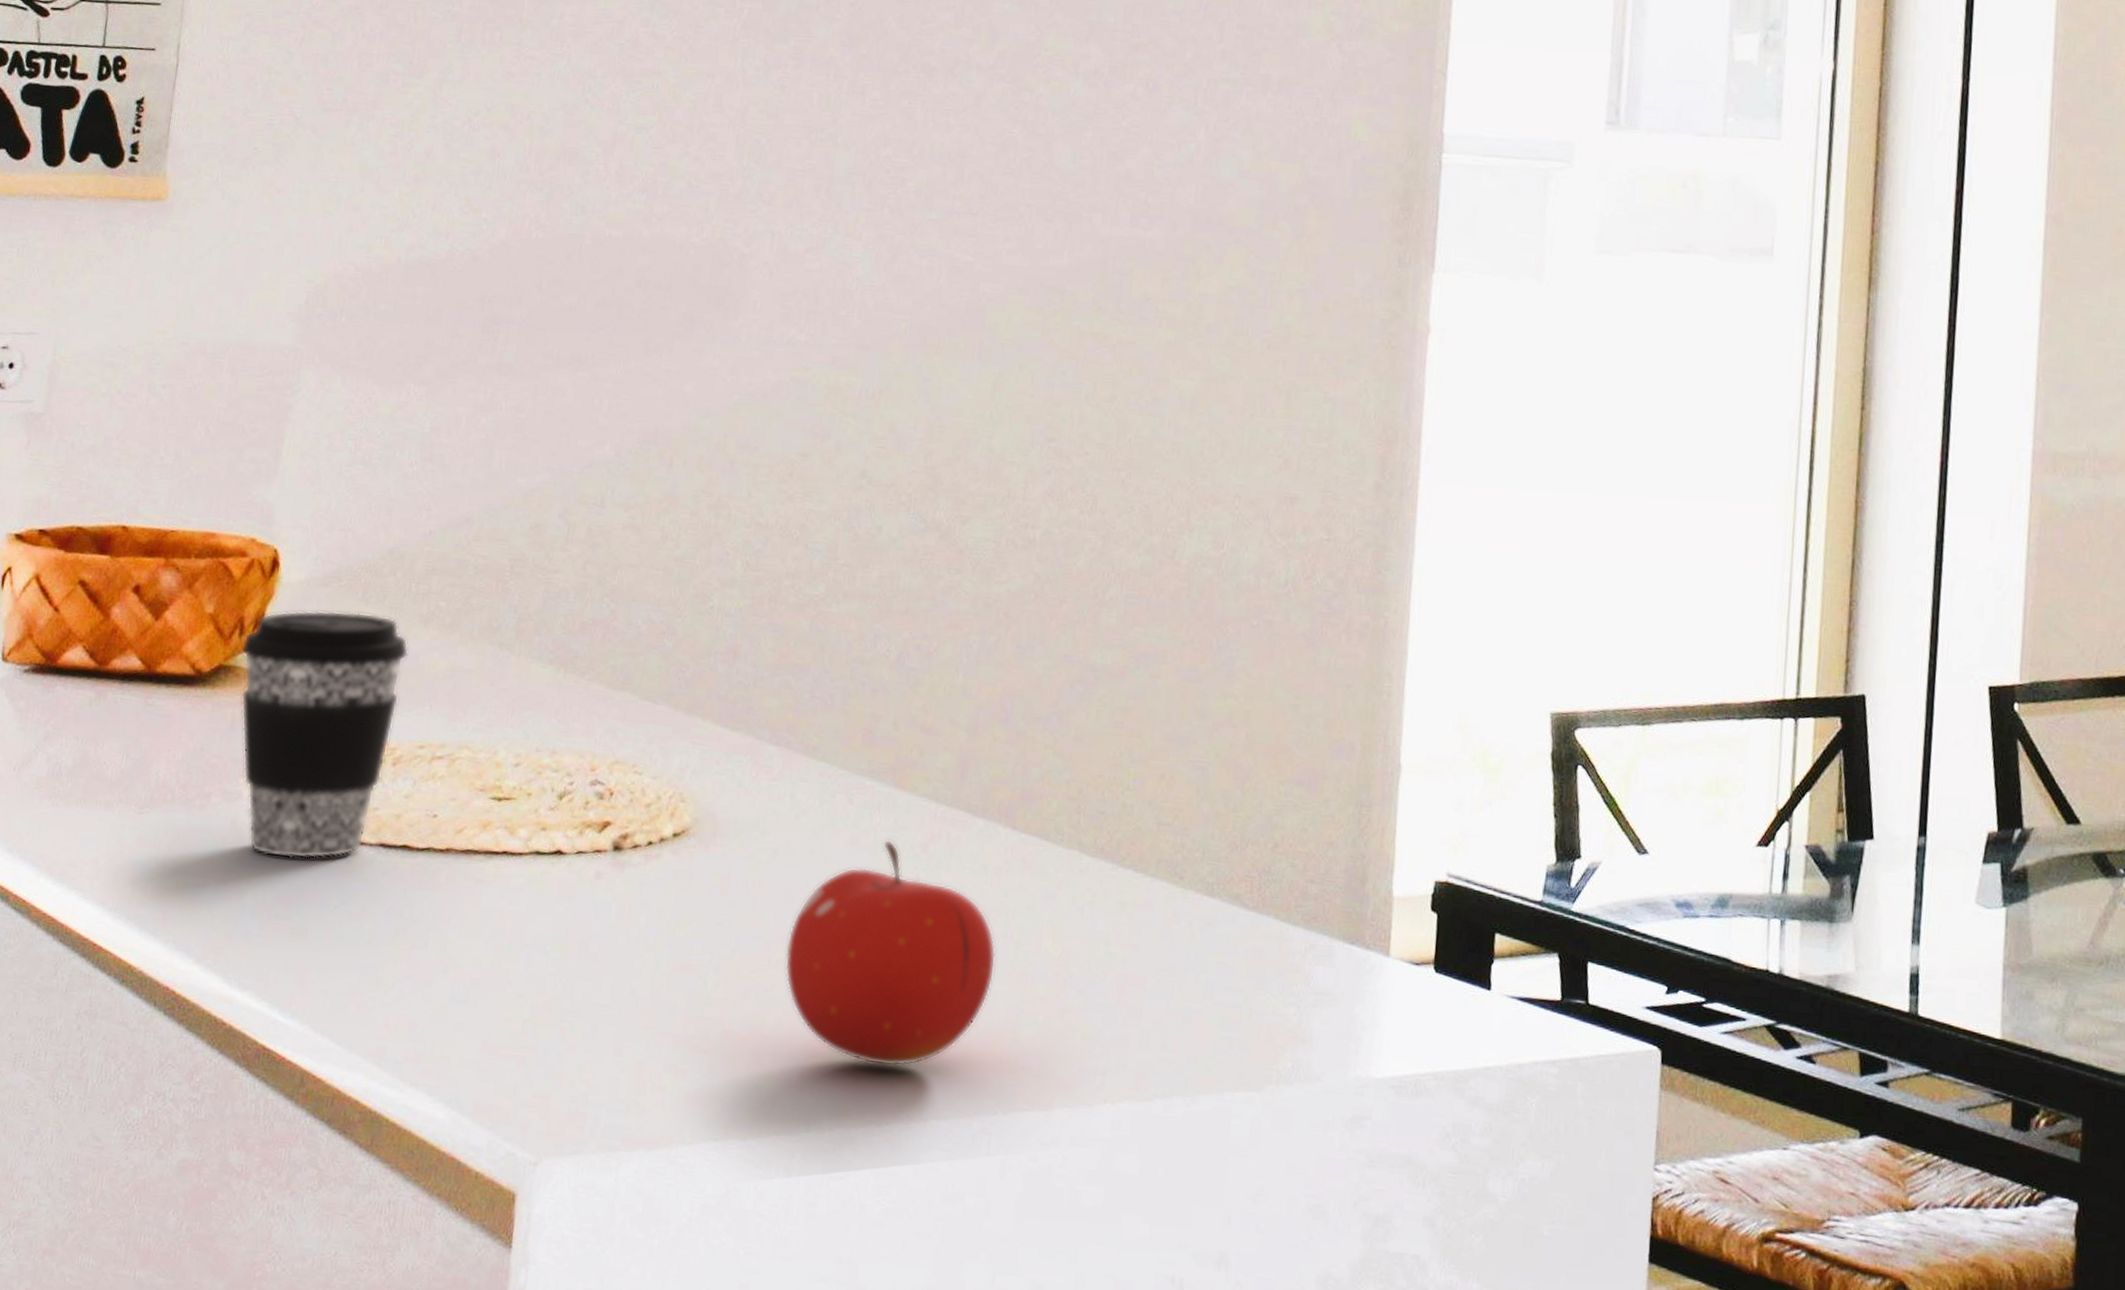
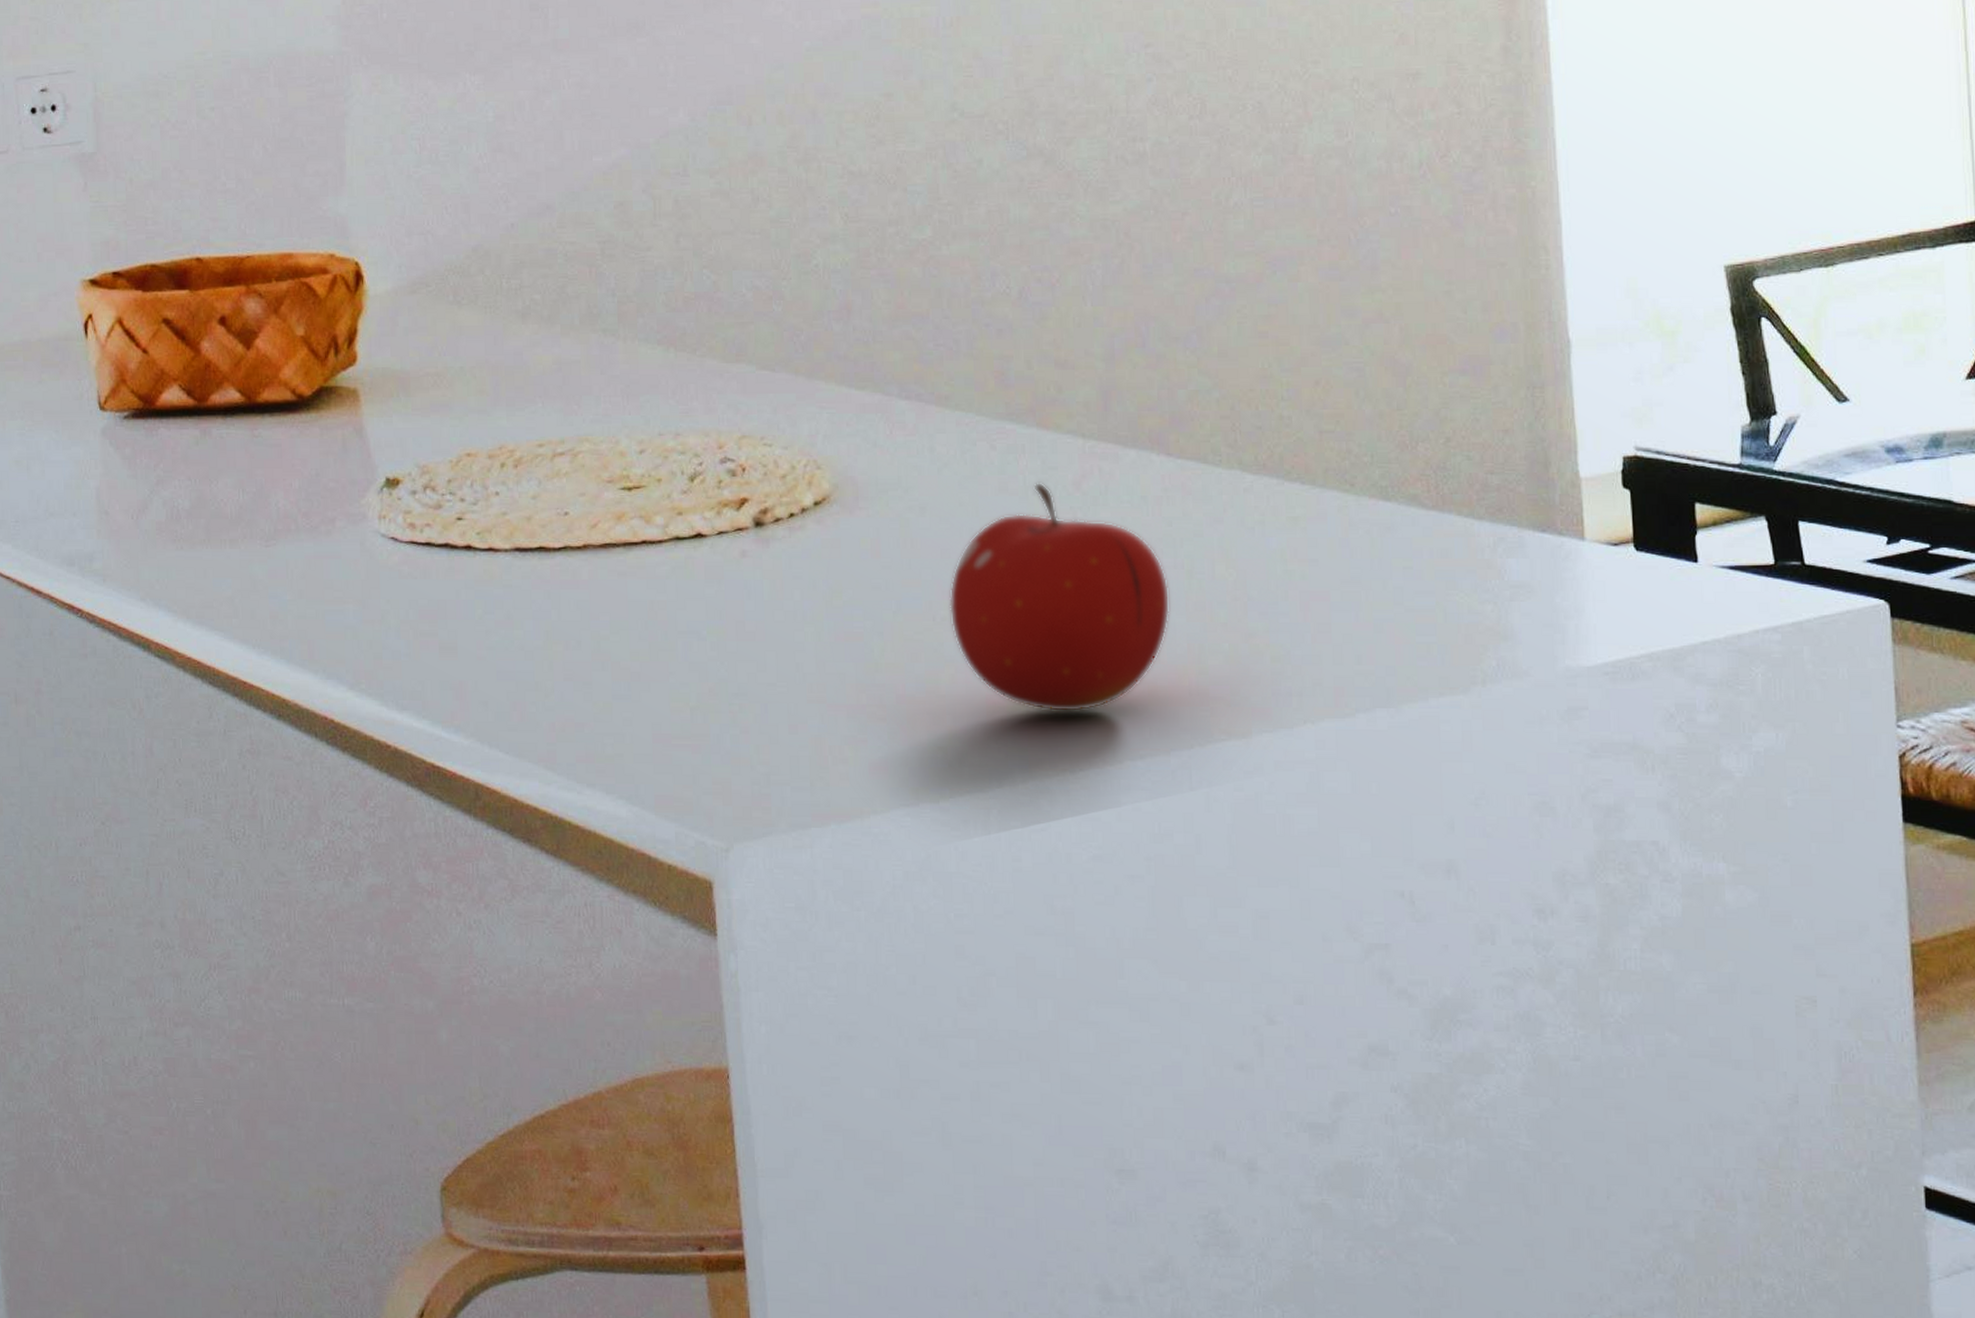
coffee cup: present [241,610,409,859] -> none [339,315,511,574]

